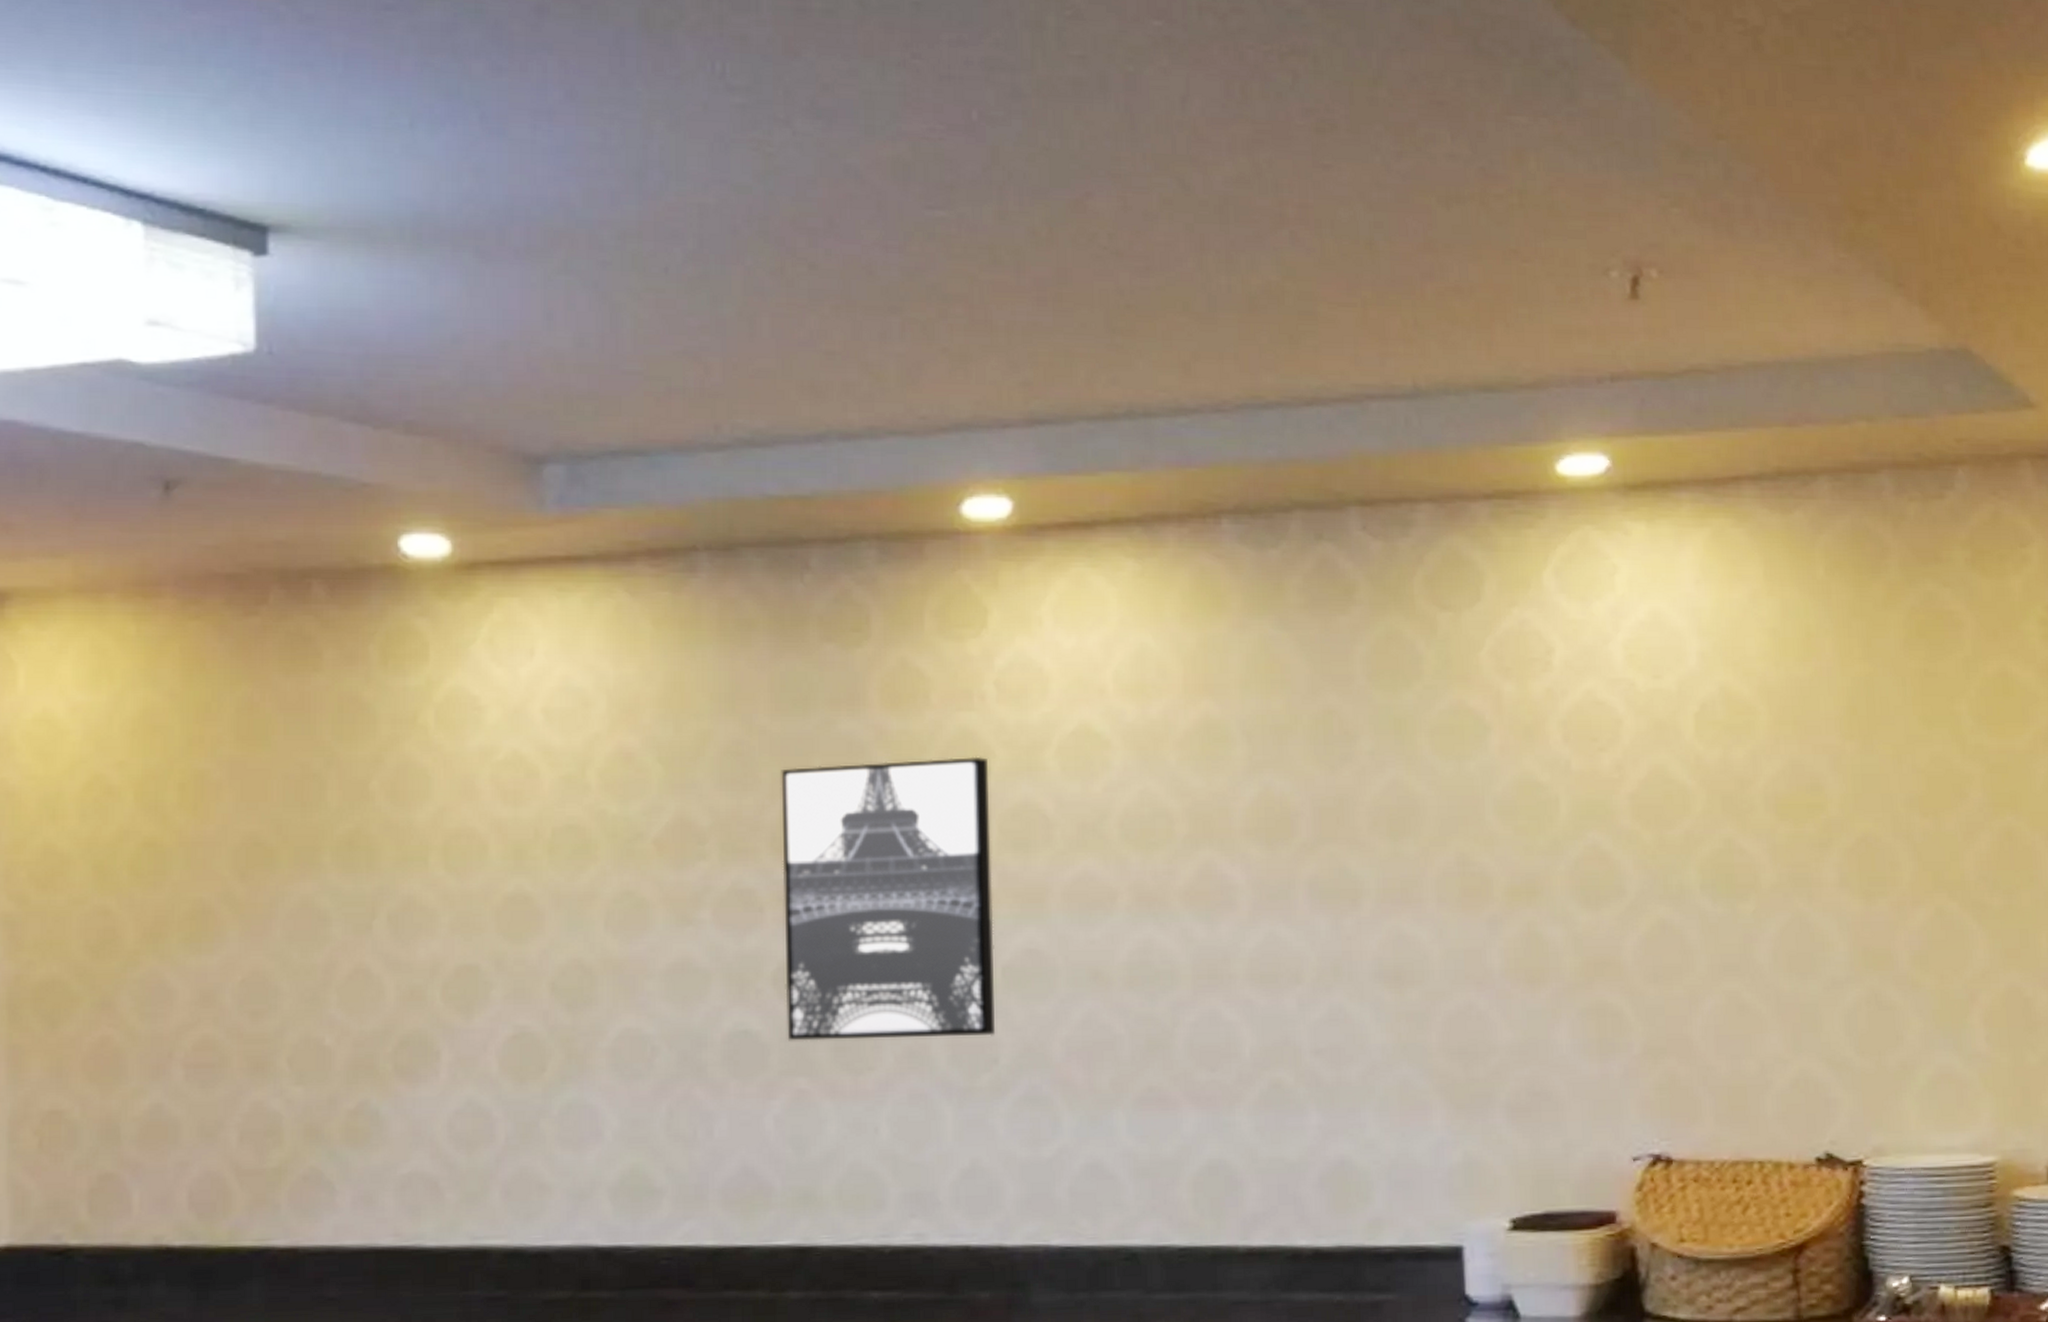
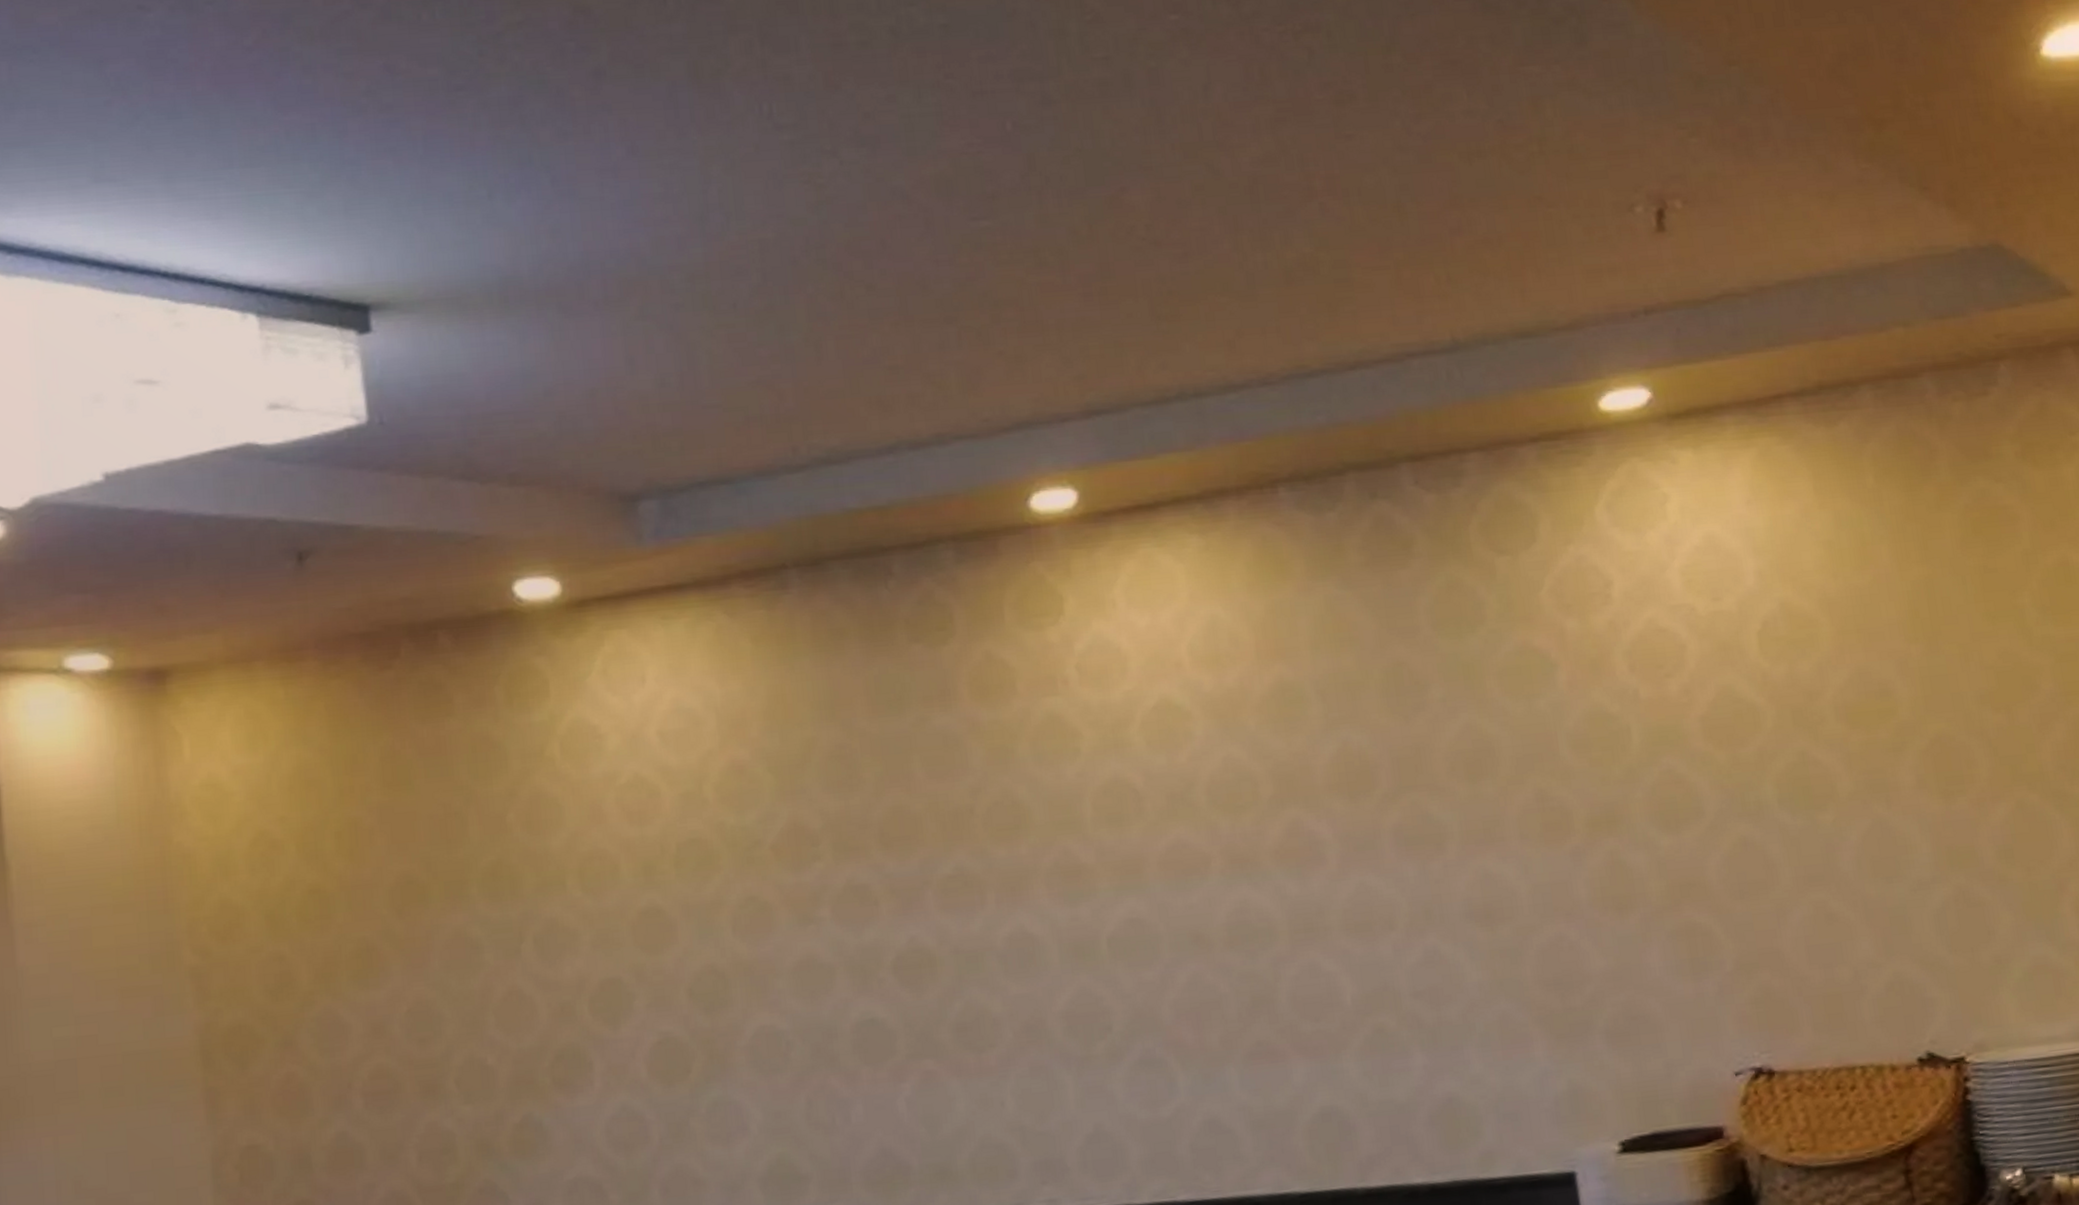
wall art: present [781,756,995,1041] -> none [883,738,1106,1026]

